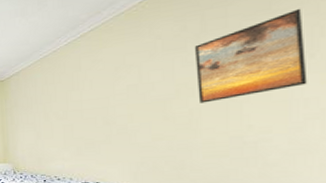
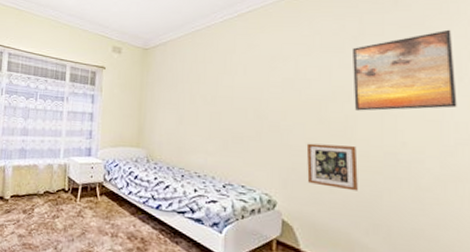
picture frame: none [153,136,204,175] -> present [306,143,358,191]

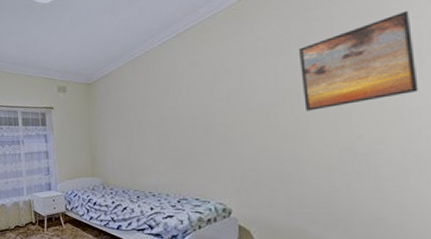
picture frame: present [306,143,358,191] -> none [257,147,314,190]

